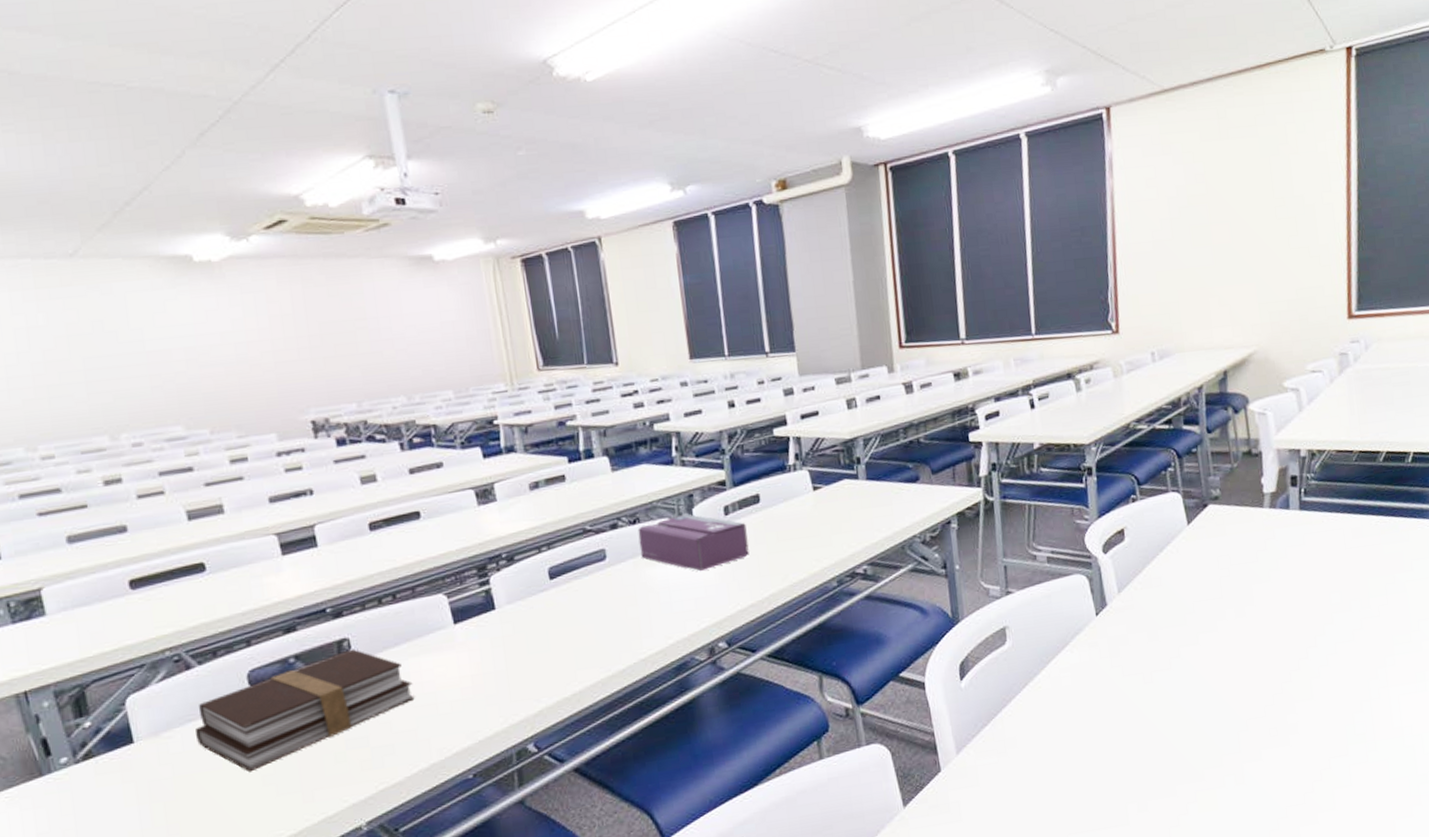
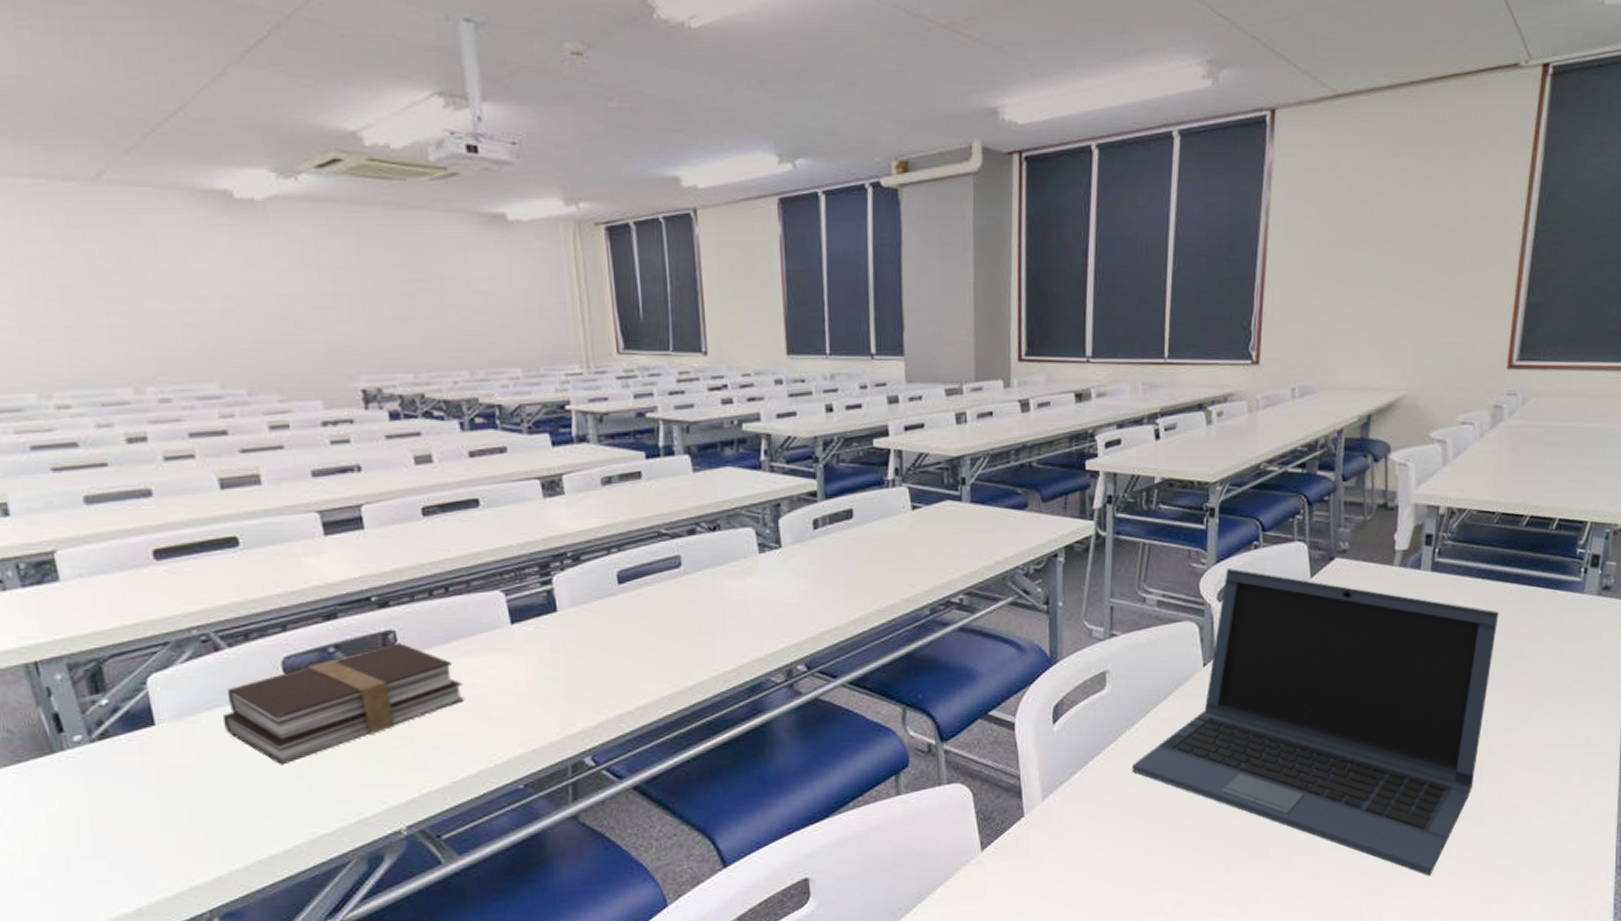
tissue box: present [638,513,749,572] -> none [717,524,837,588]
laptop: none [1038,522,1368,802] -> present [1132,569,1499,876]

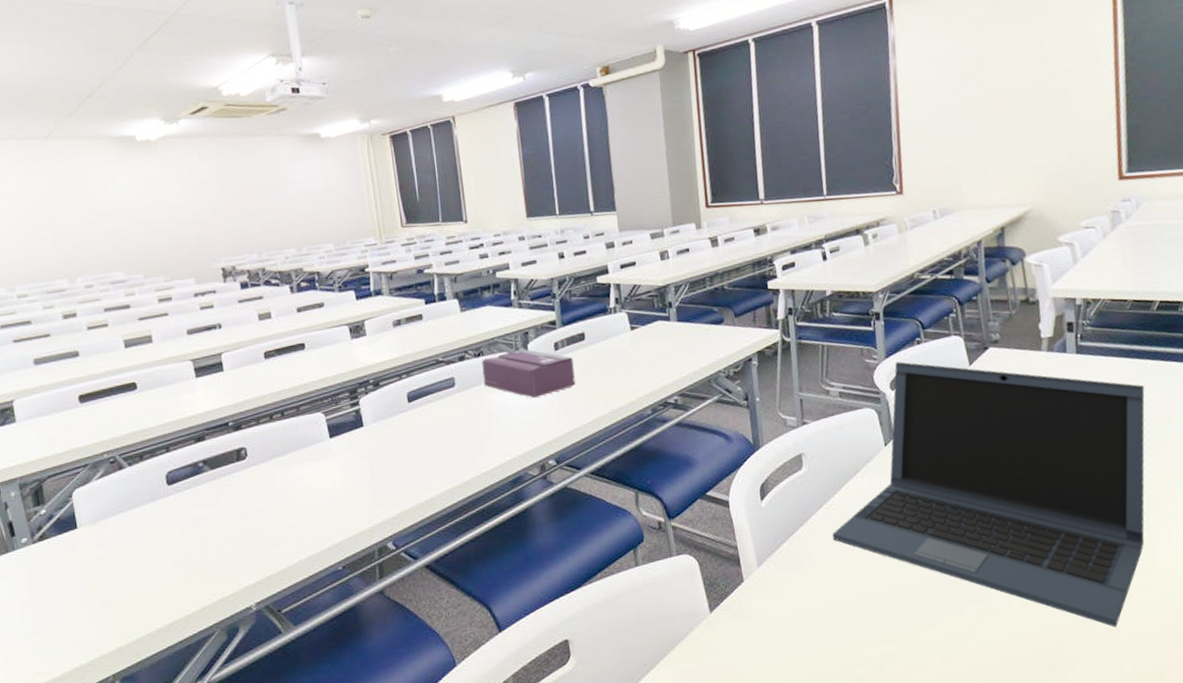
book: present [223,642,464,765] -> none [125,456,297,557]
tissue box: none [717,524,837,588] -> present [481,348,576,399]

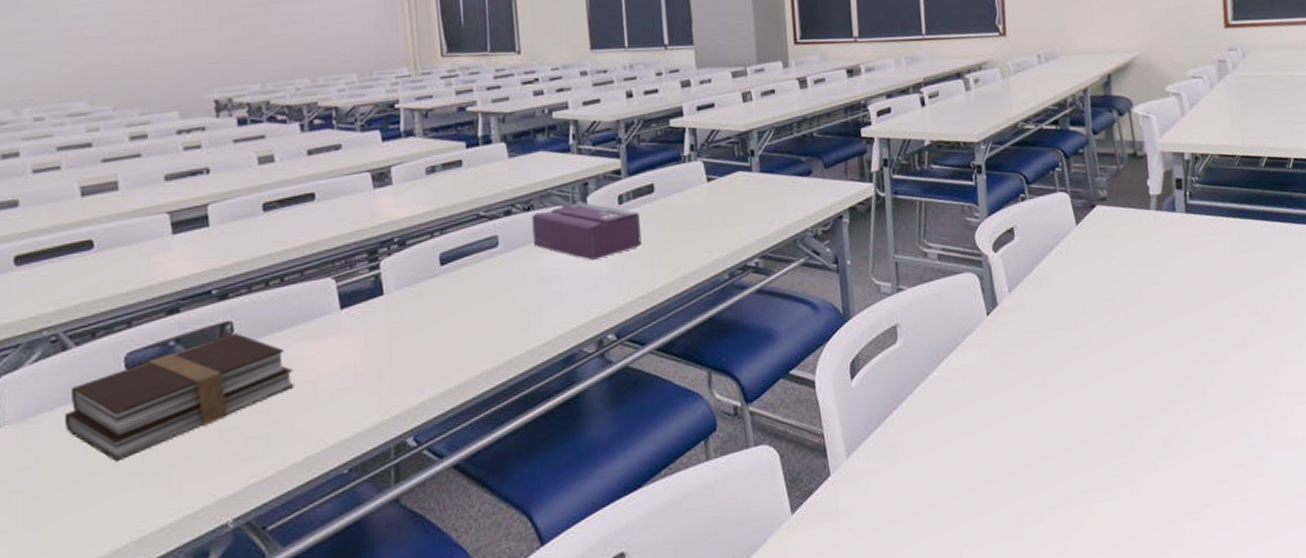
book: none [125,456,297,557] -> present [65,333,294,462]
laptop: present [832,362,1145,627] -> none [929,220,1258,517]

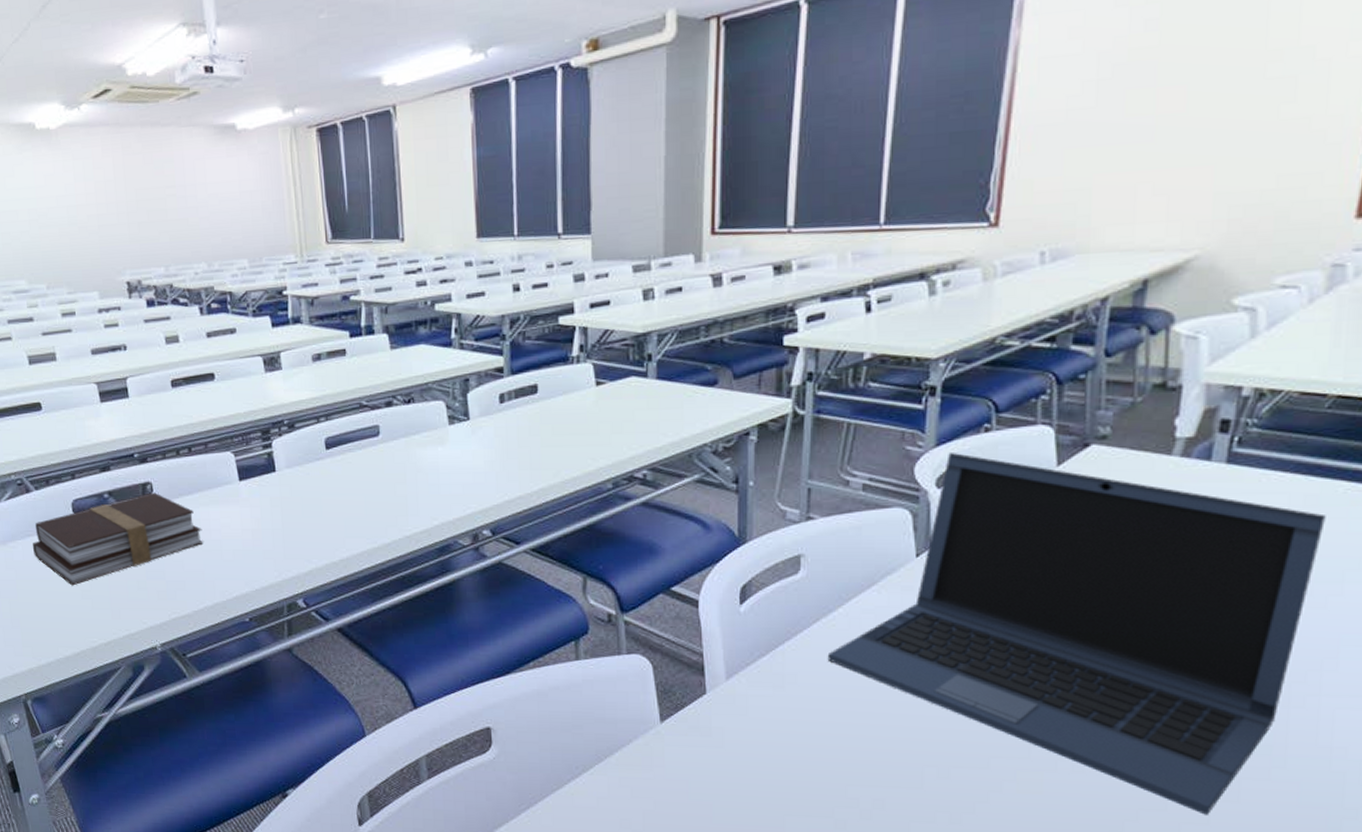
tissue box: present [531,202,642,261] -> none [411,398,522,458]
laptop: none [929,220,1258,517] -> present [827,453,1326,815]

